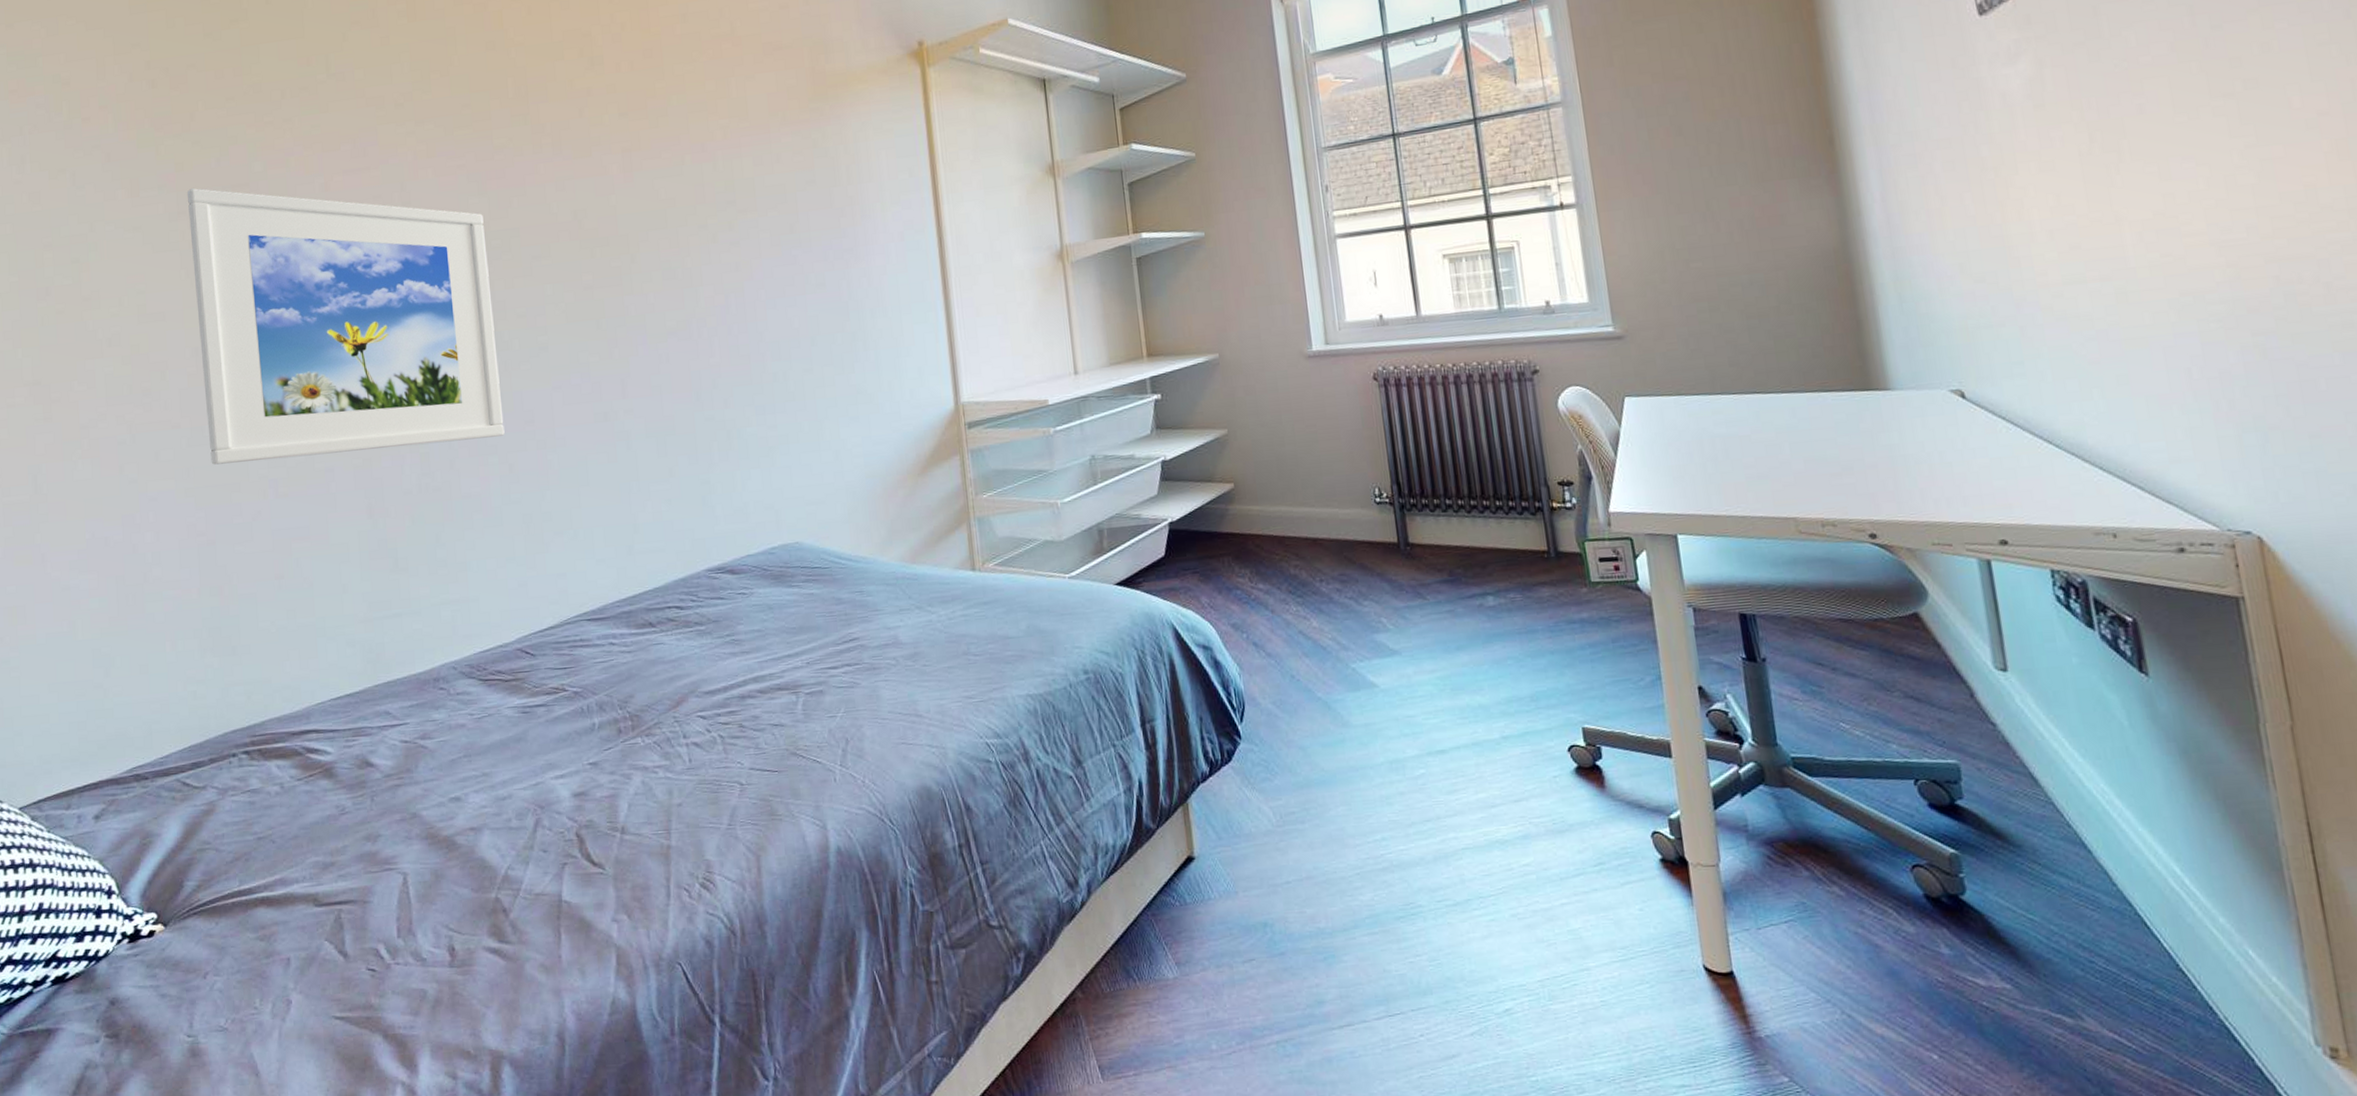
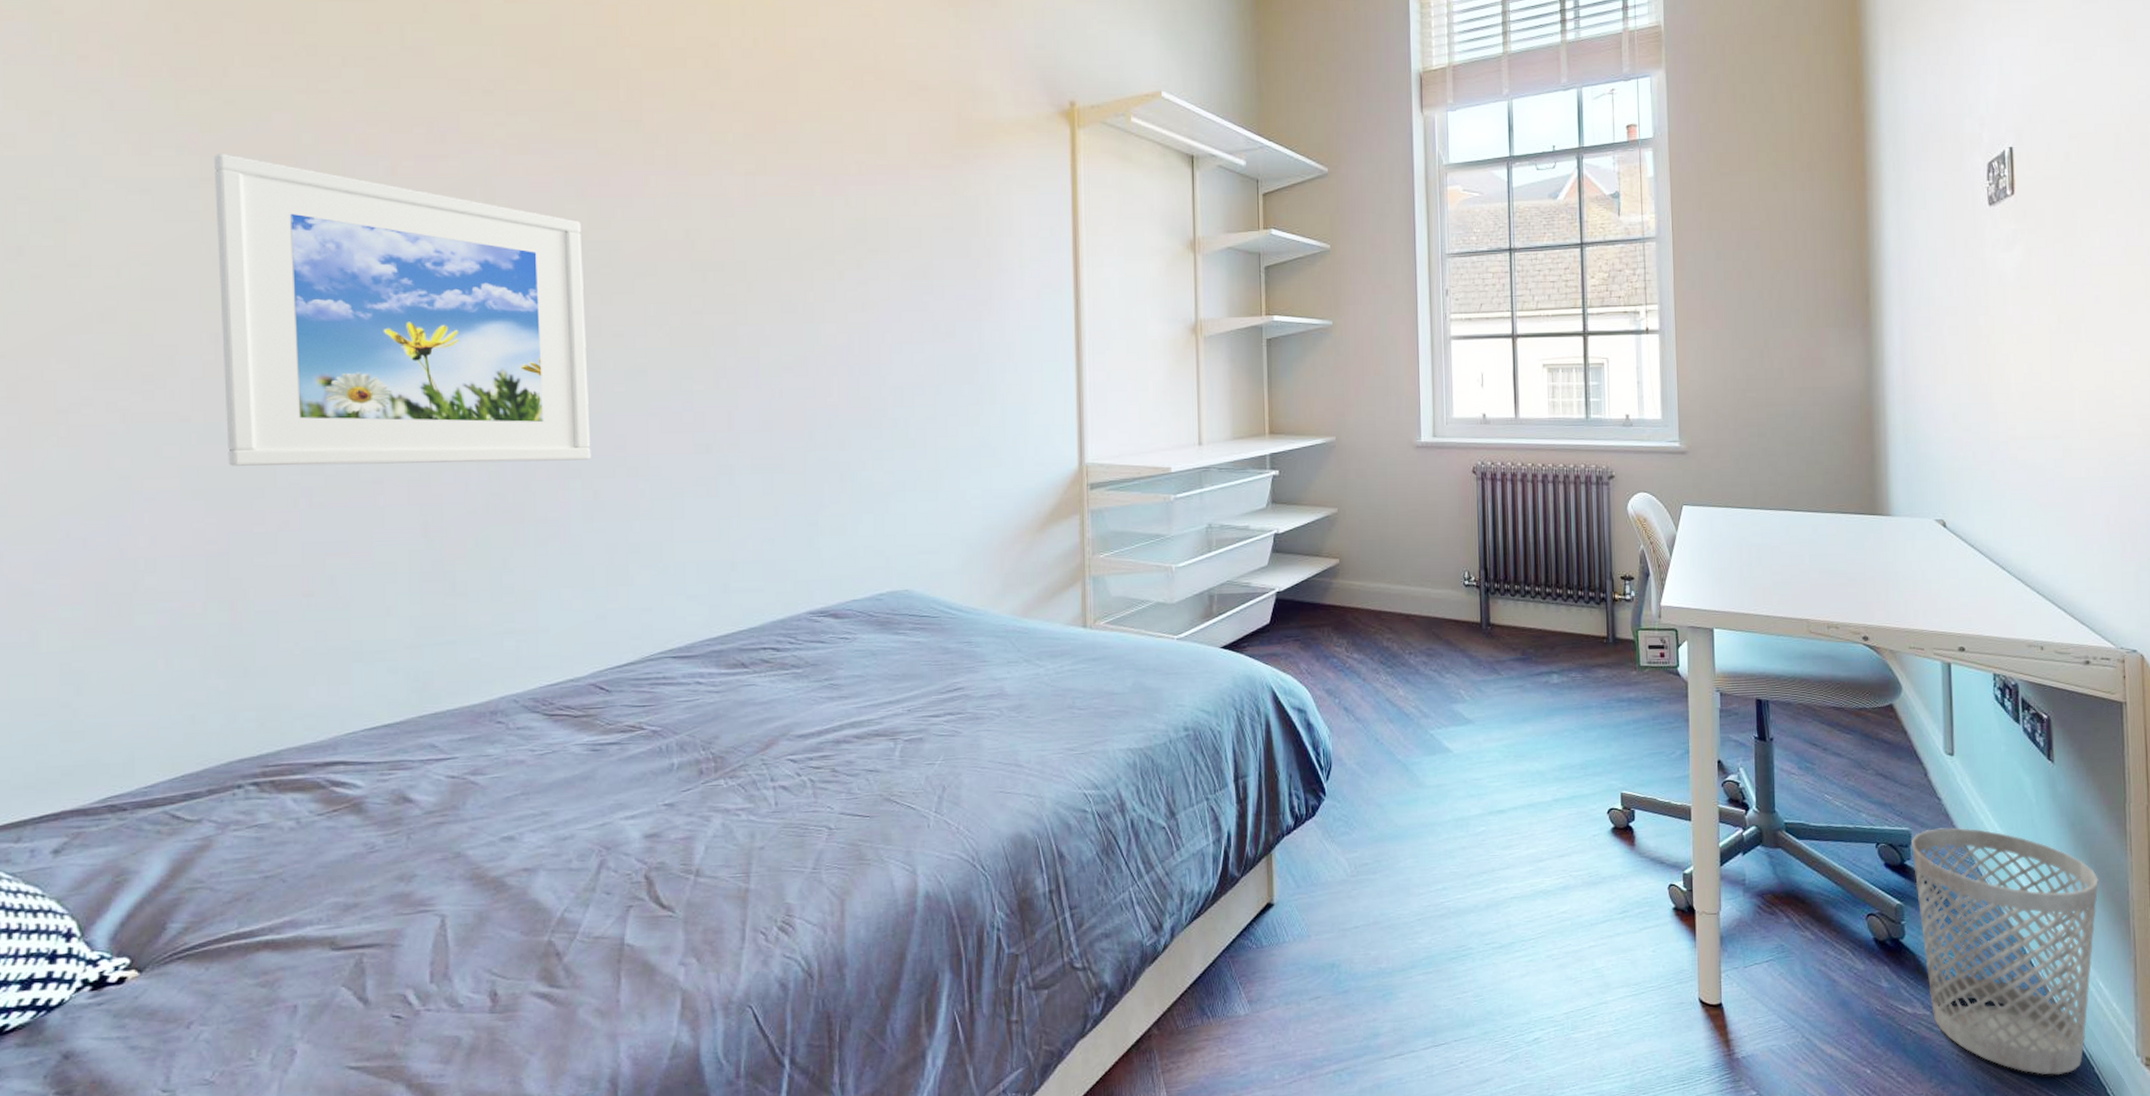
wastebasket: none [1961,758,2237,1067] -> present [1911,828,2099,1075]

